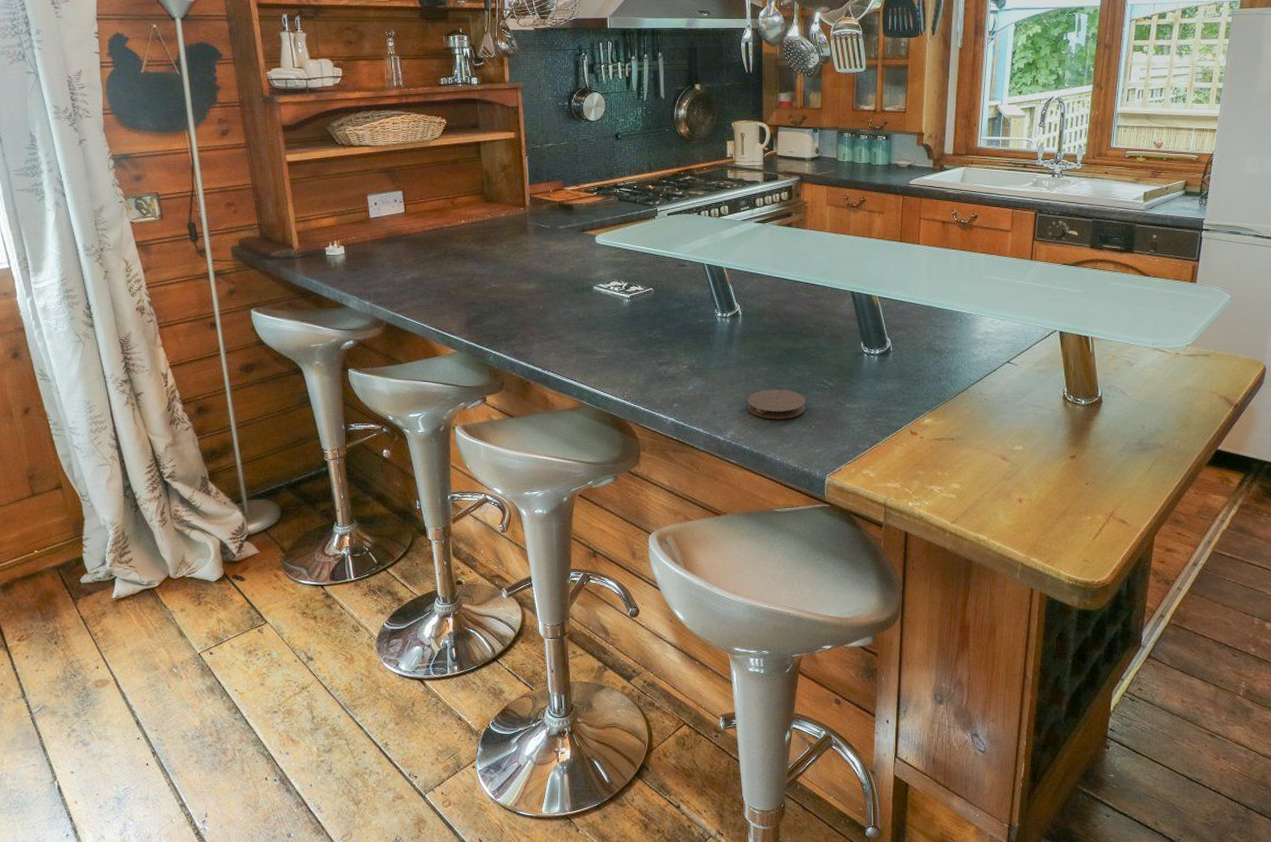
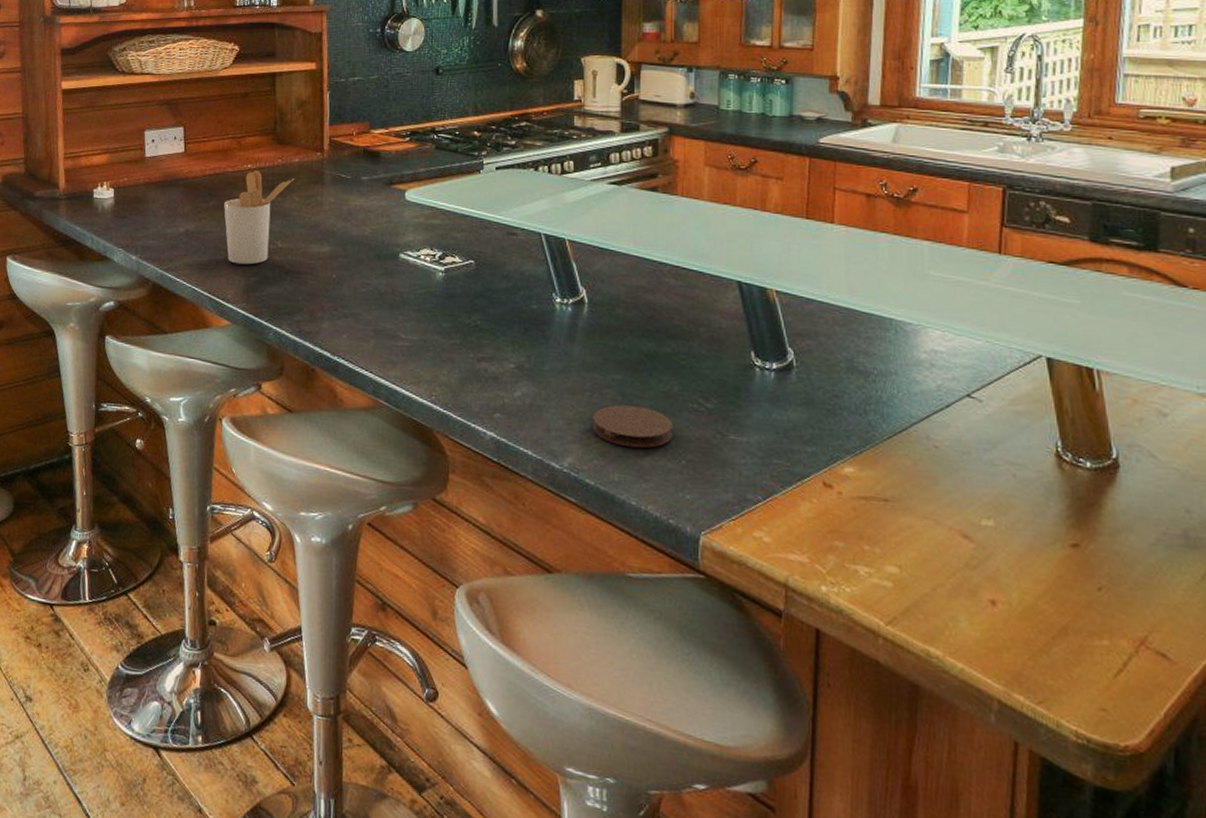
utensil holder: none [443,225,502,303] -> present [224,171,294,265]

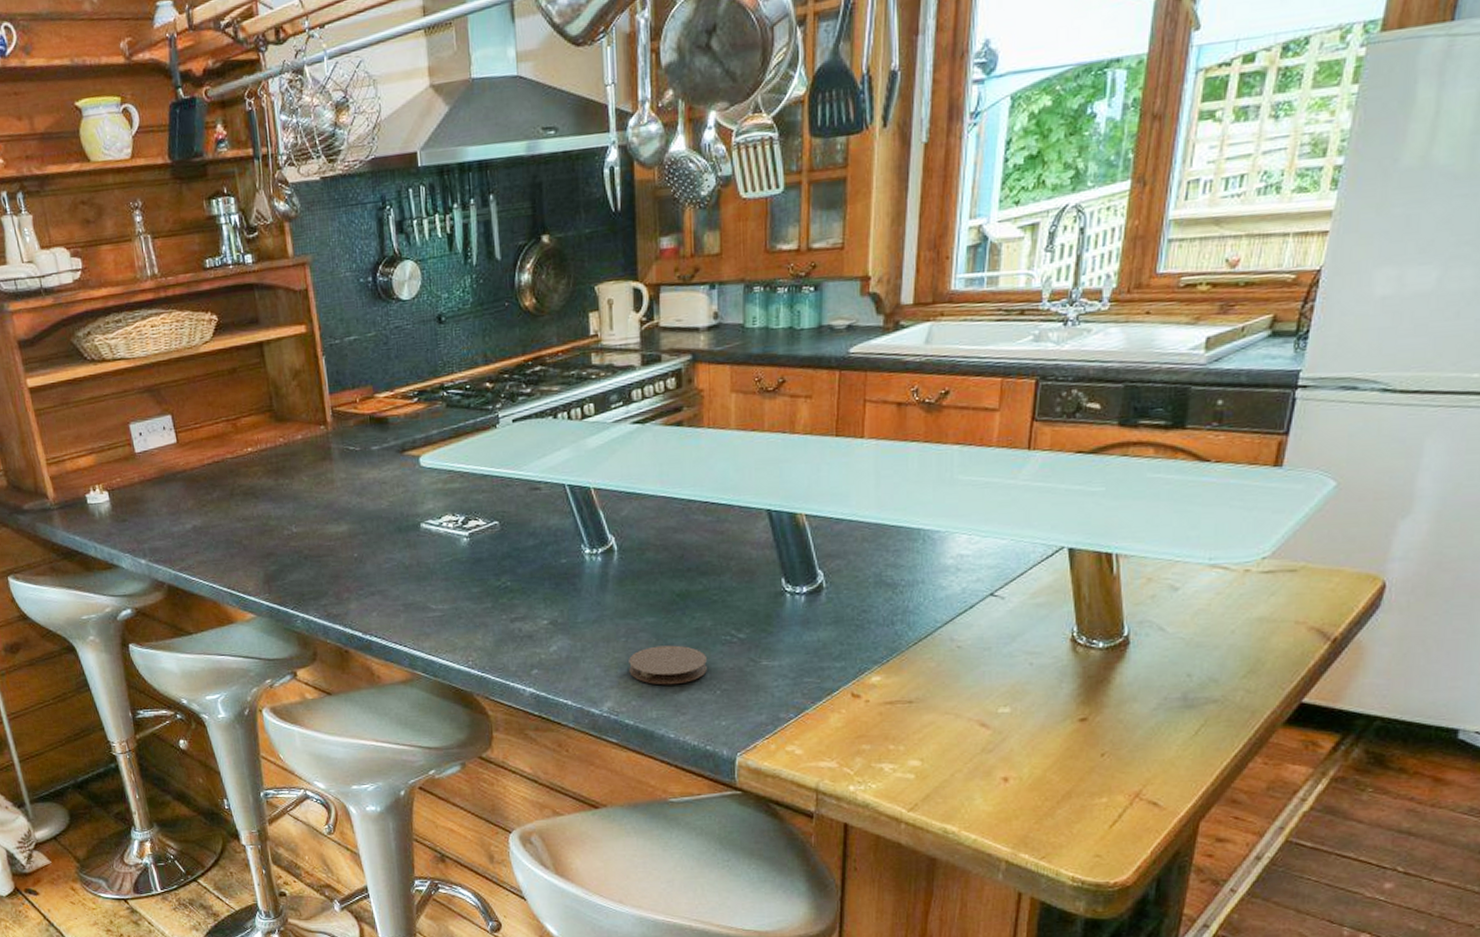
utensil holder: present [224,171,294,265] -> none [229,453,300,555]

